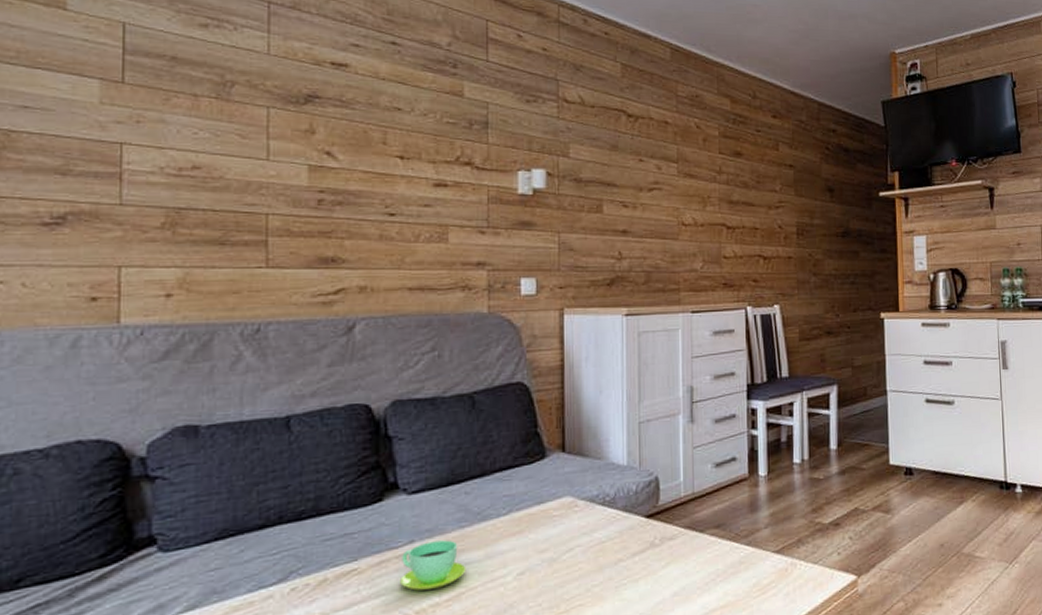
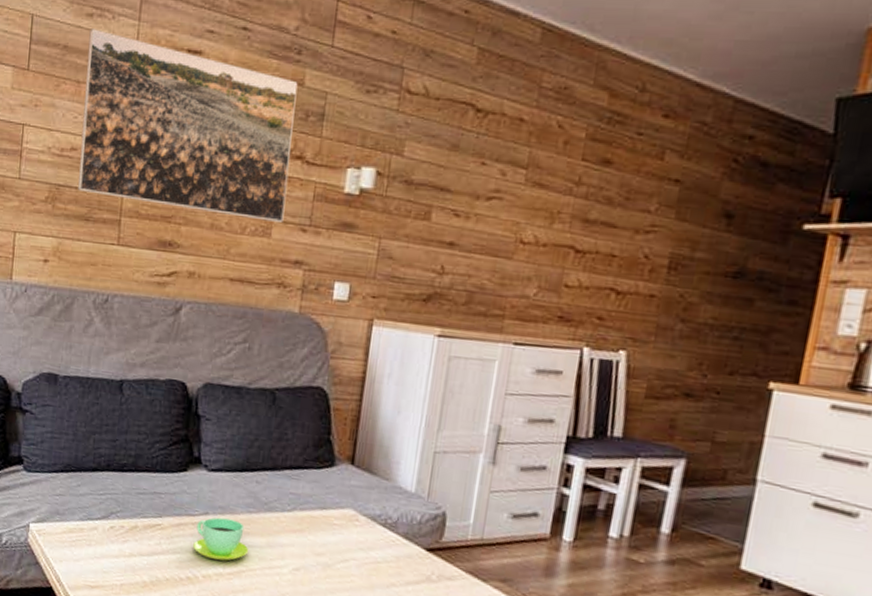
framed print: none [205,40,459,227] -> present [78,29,298,222]

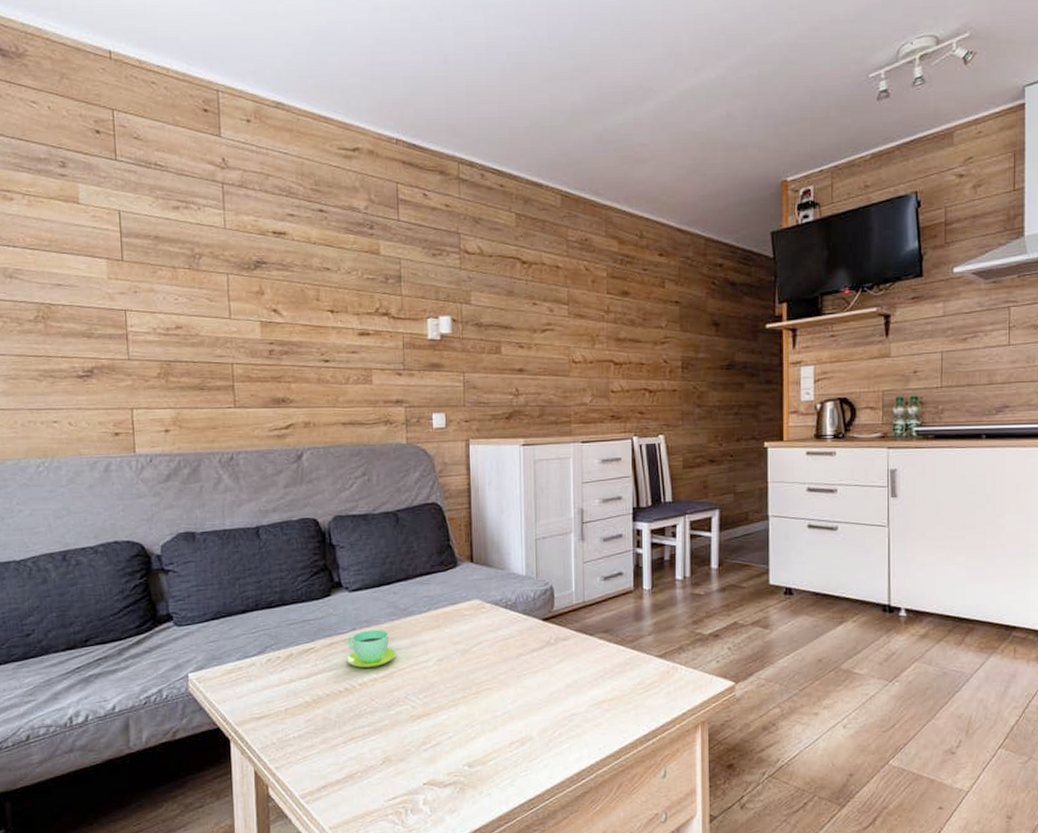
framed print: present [78,29,298,222] -> none [178,219,381,370]

